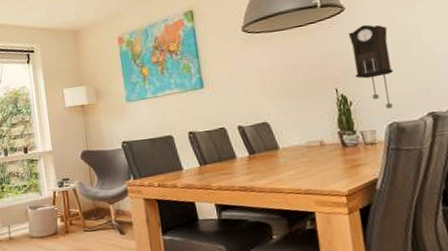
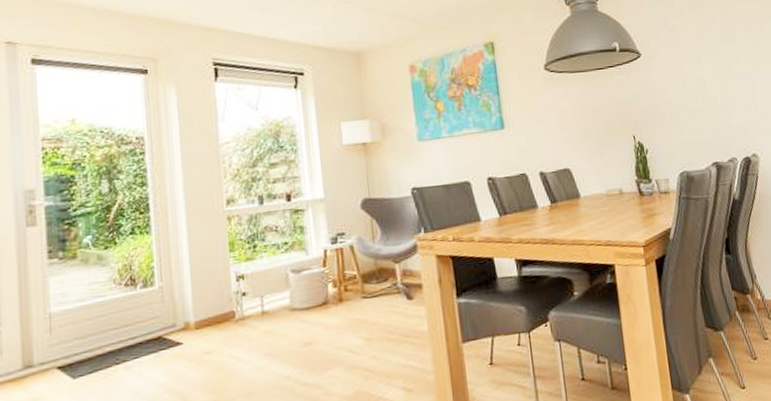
pendulum clock: present [348,24,393,109] -> none [644,72,683,158]

